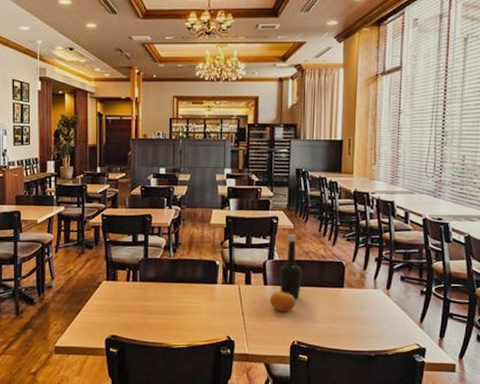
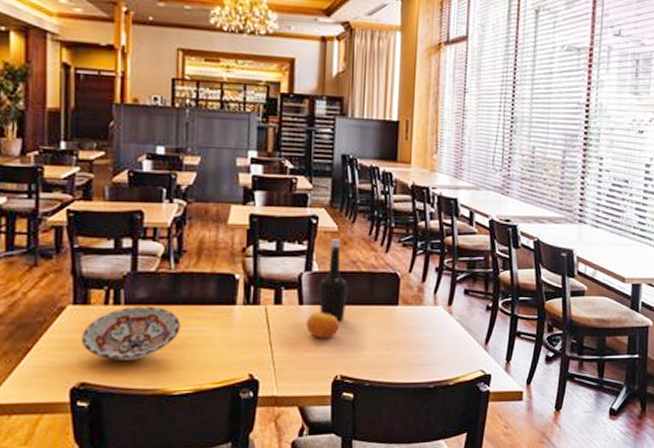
bowl: none [112,283,178,321] -> present [82,306,180,360]

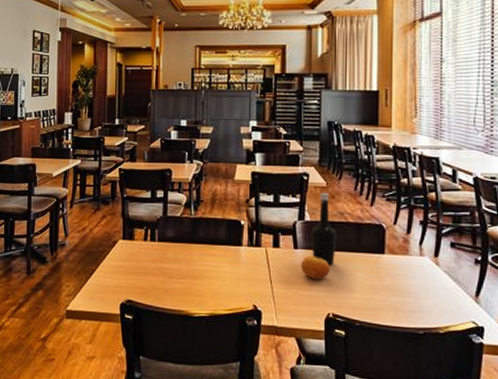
bowl: present [82,306,180,360] -> none [128,243,199,286]

